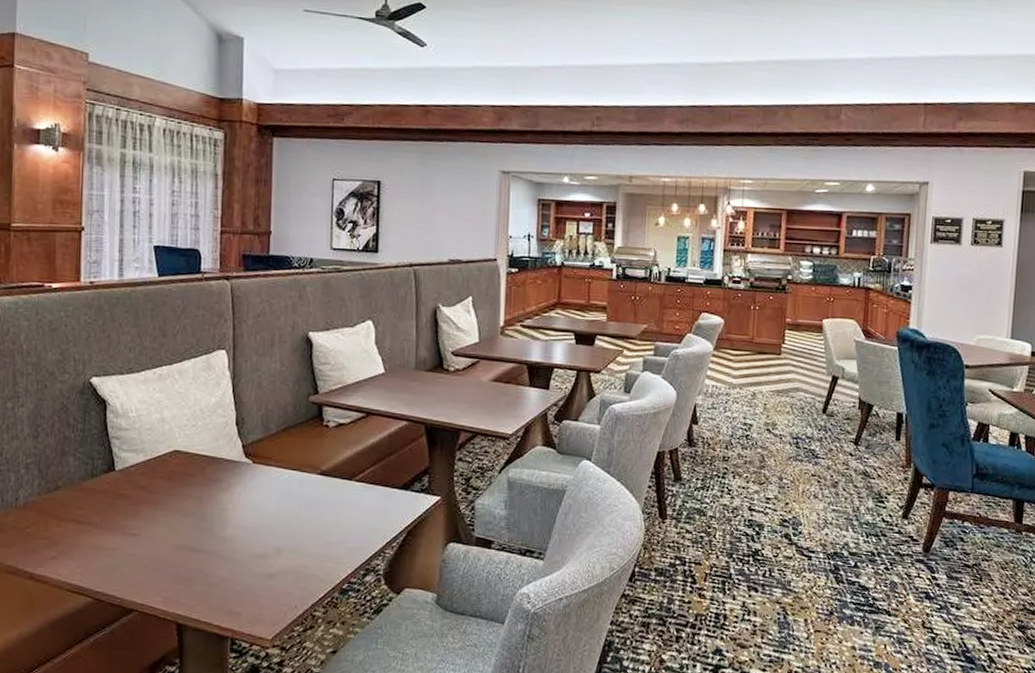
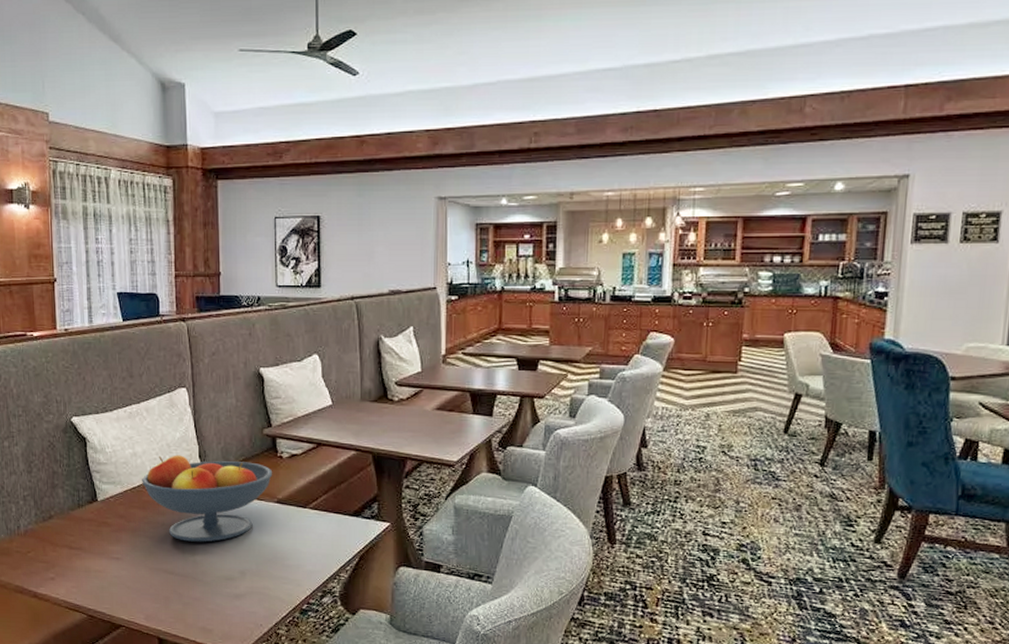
fruit bowl: none [169,421,317,517] -> present [142,455,273,542]

